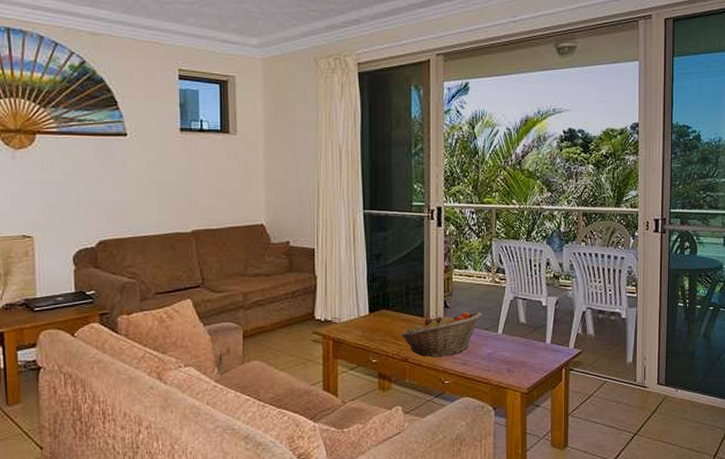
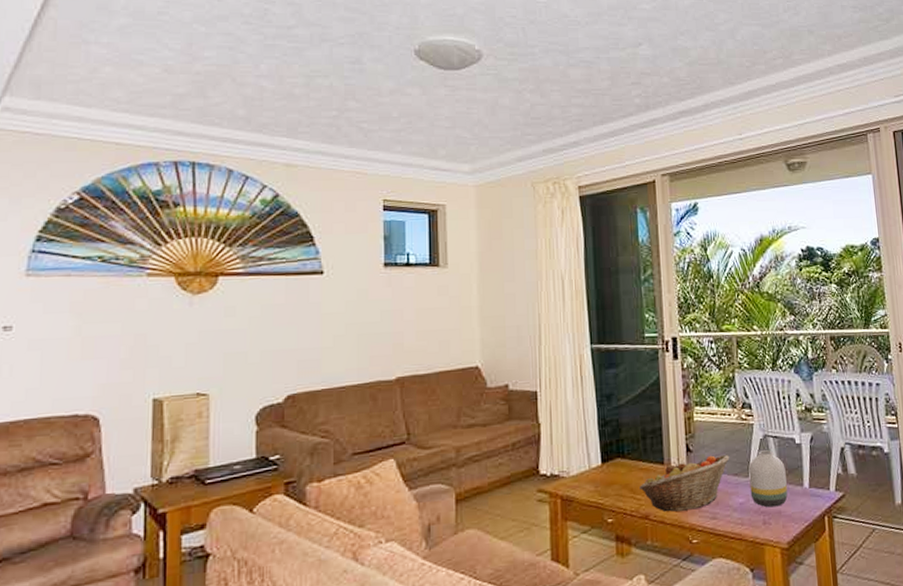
vase: none [498,310,531,358] -> present [748,450,788,508]

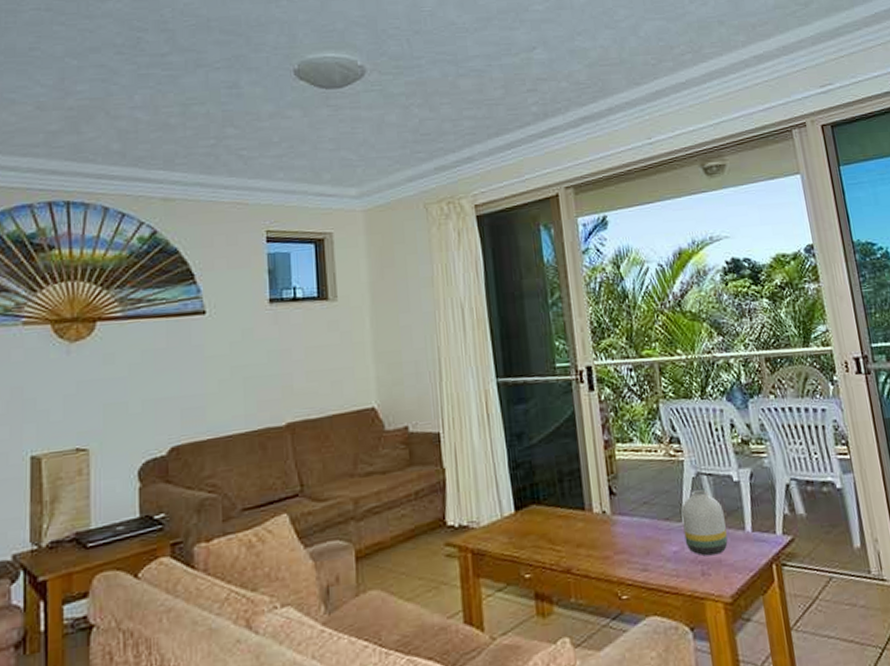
fruit basket: present [639,455,730,512] -> none [559,497,659,565]

